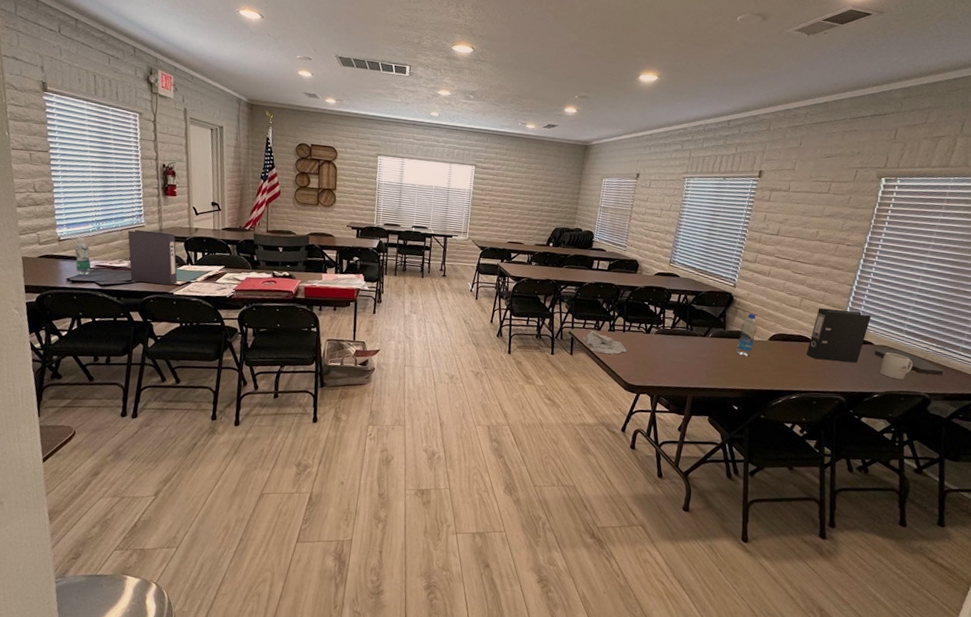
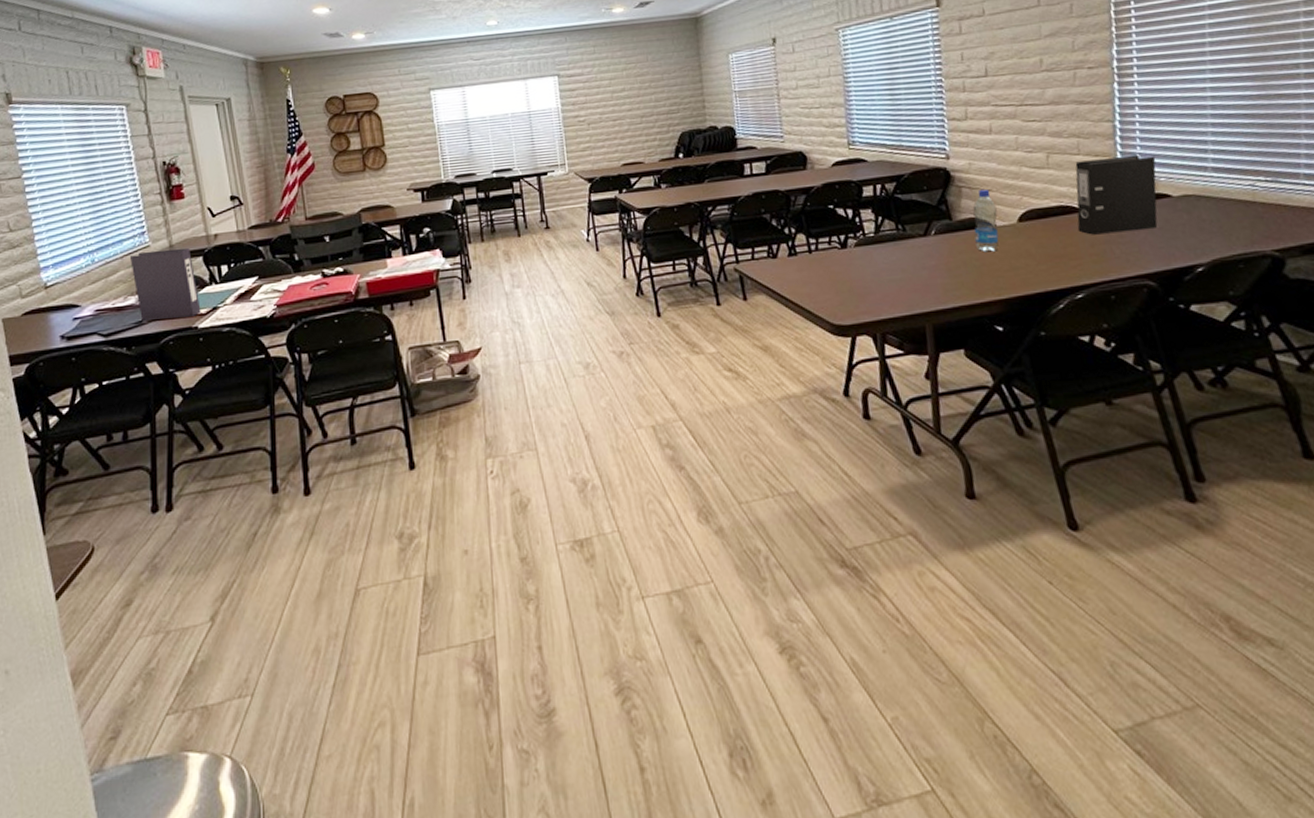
bottle: present [74,237,91,276] -> none [66,276,90,328]
tissue: present [582,331,626,354] -> none [754,260,821,291]
papers: present [873,349,946,375] -> none [1174,196,1292,223]
mug: present [879,352,913,380] -> none [1191,202,1241,240]

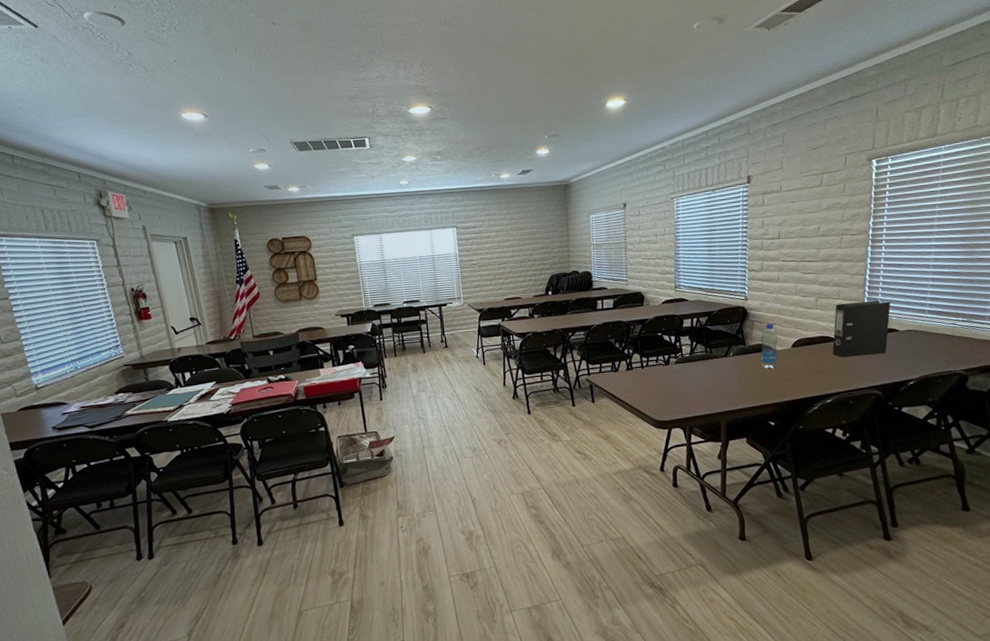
binder: present [129,248,201,321] -> none [107,359,169,415]

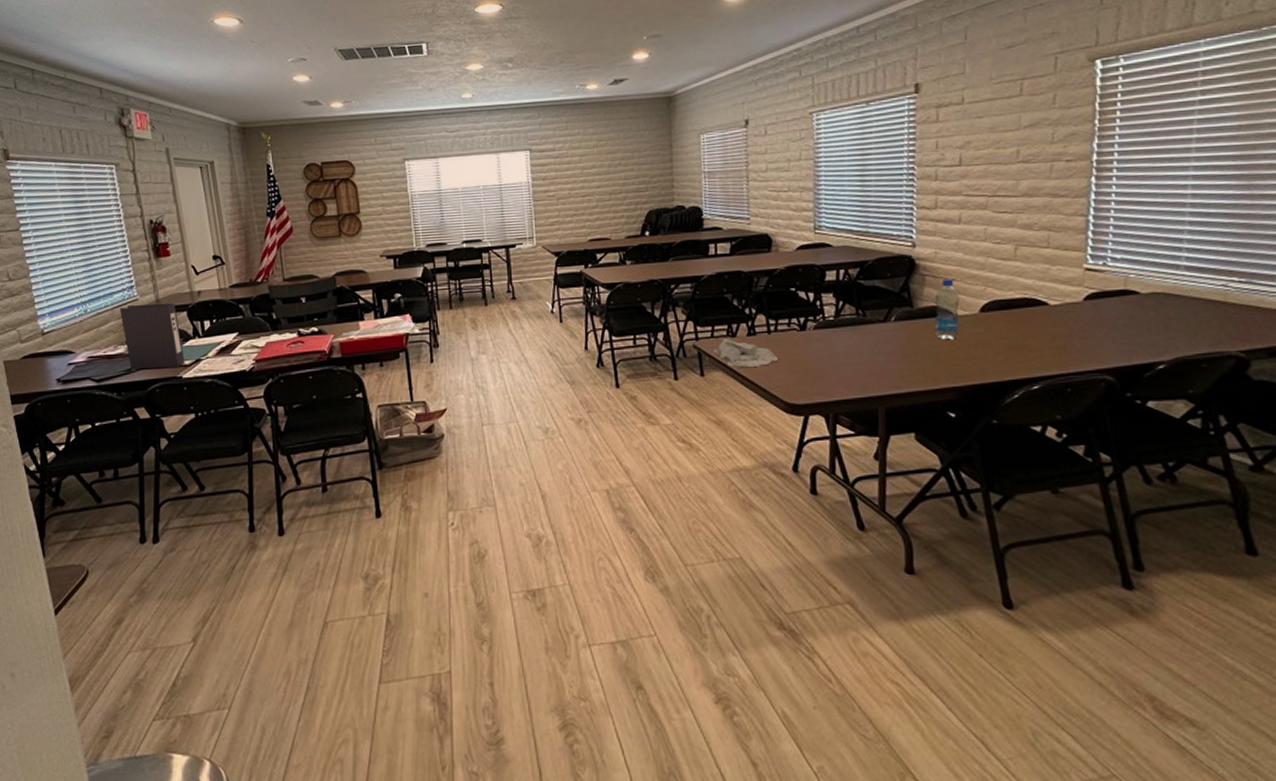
binder: none [107,359,169,415] -> present [119,303,185,369]
tissue: none [601,373,649,395] -> present [713,339,778,368]
binder: present [832,300,891,358] -> none [1039,250,1127,328]

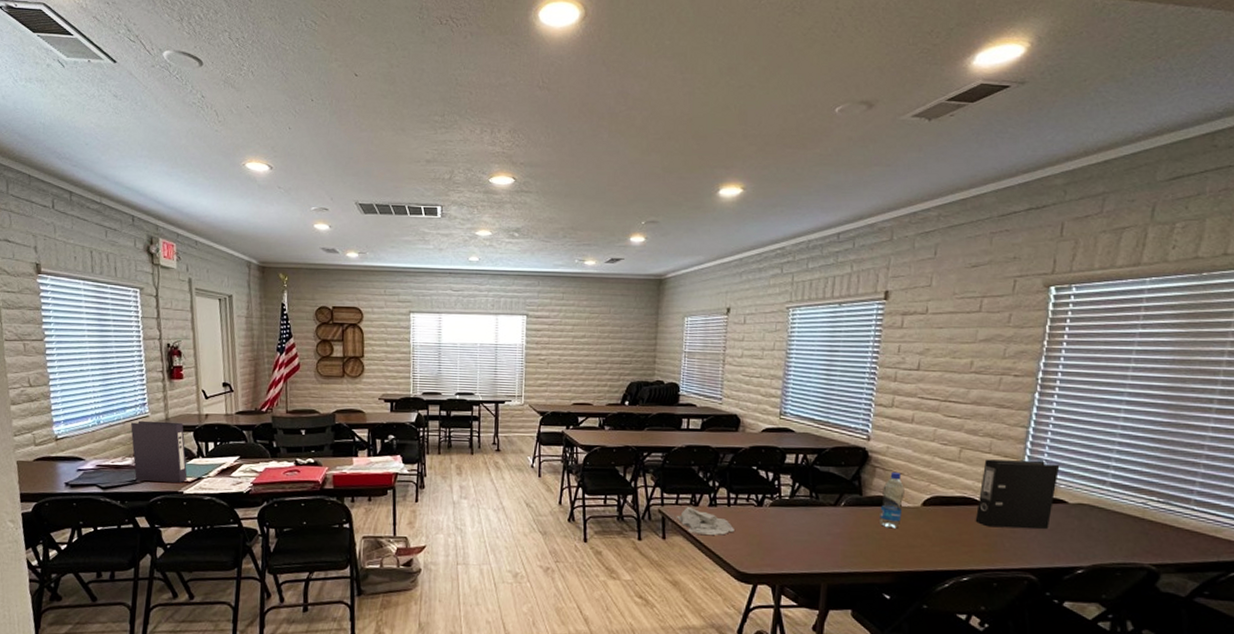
binder: none [1039,250,1127,328] -> present [975,459,1060,530]

